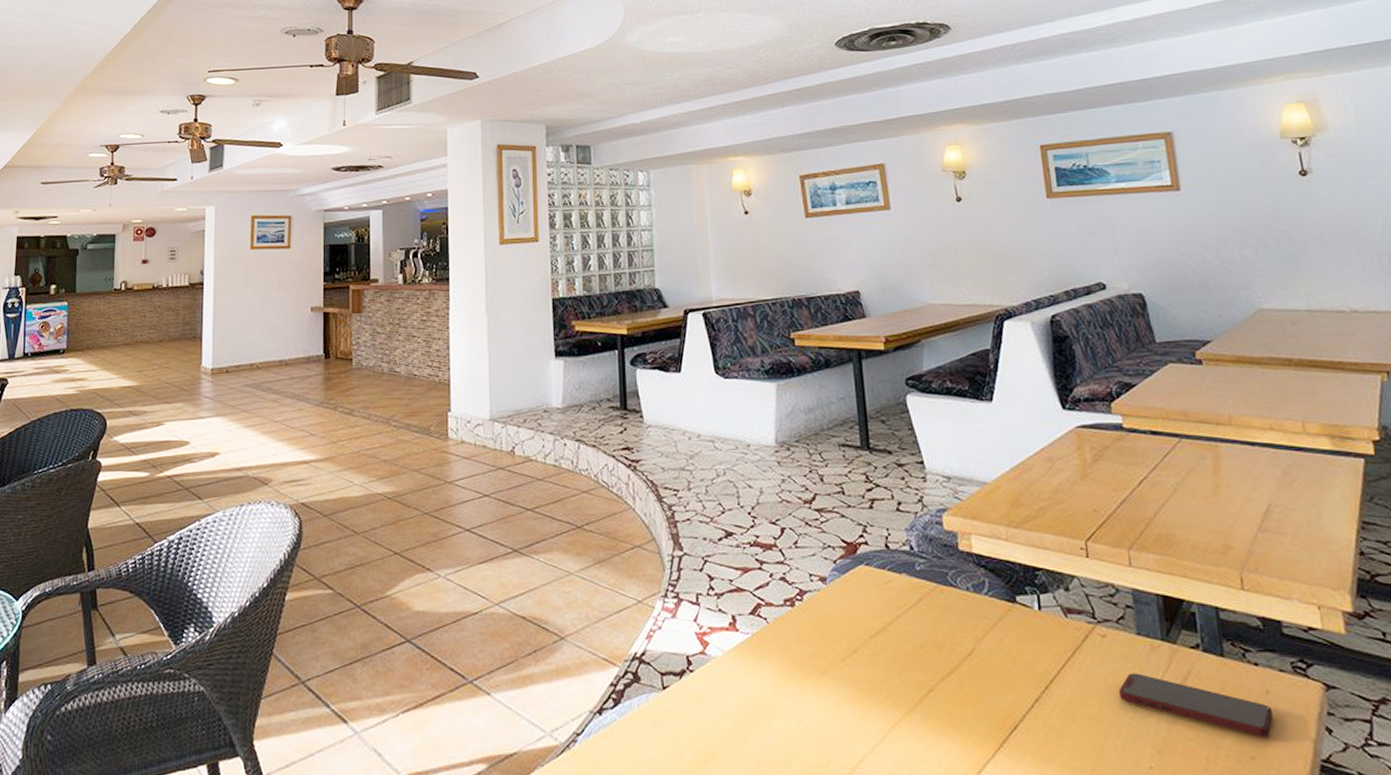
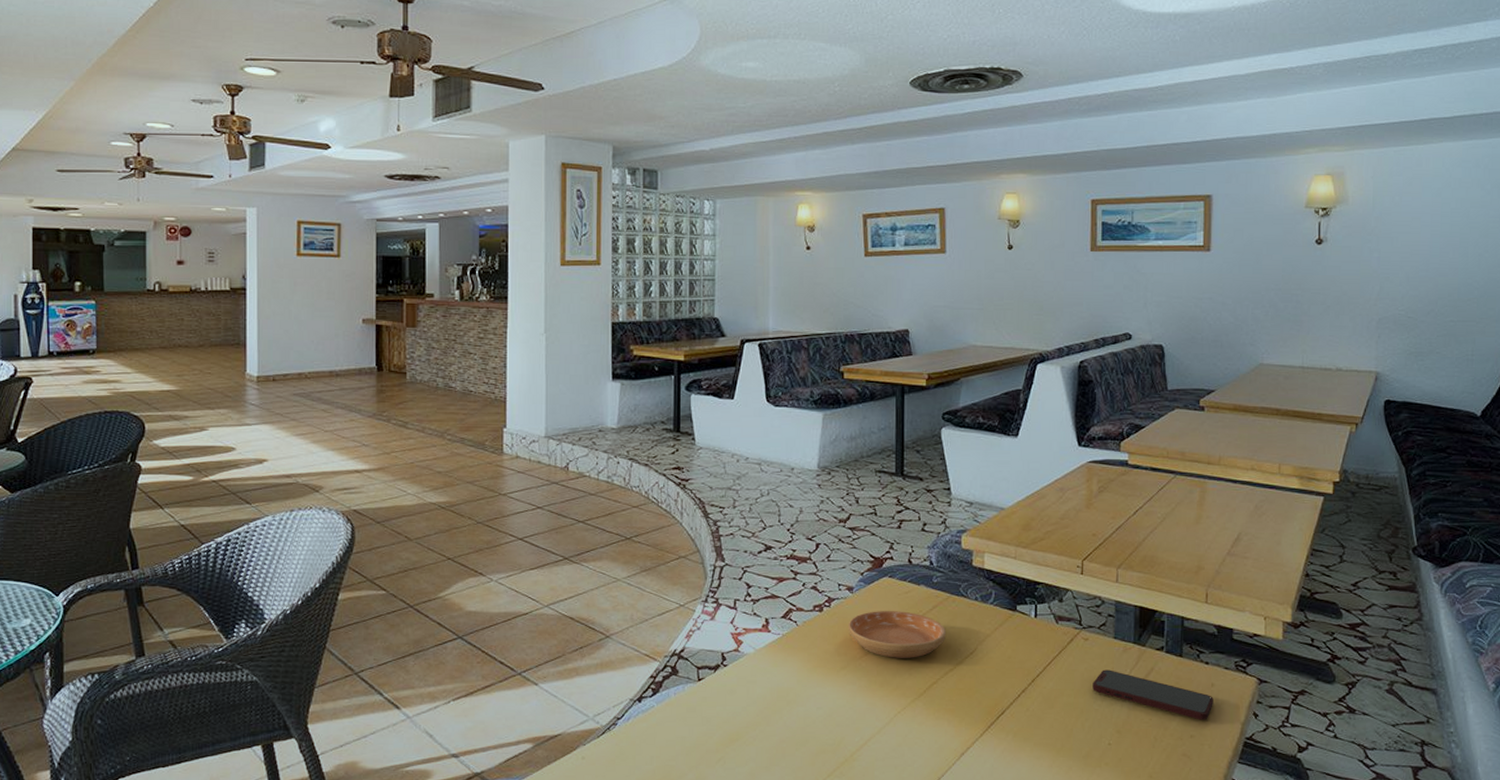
saucer: none [824,605,938,661] -> present [848,611,946,658]

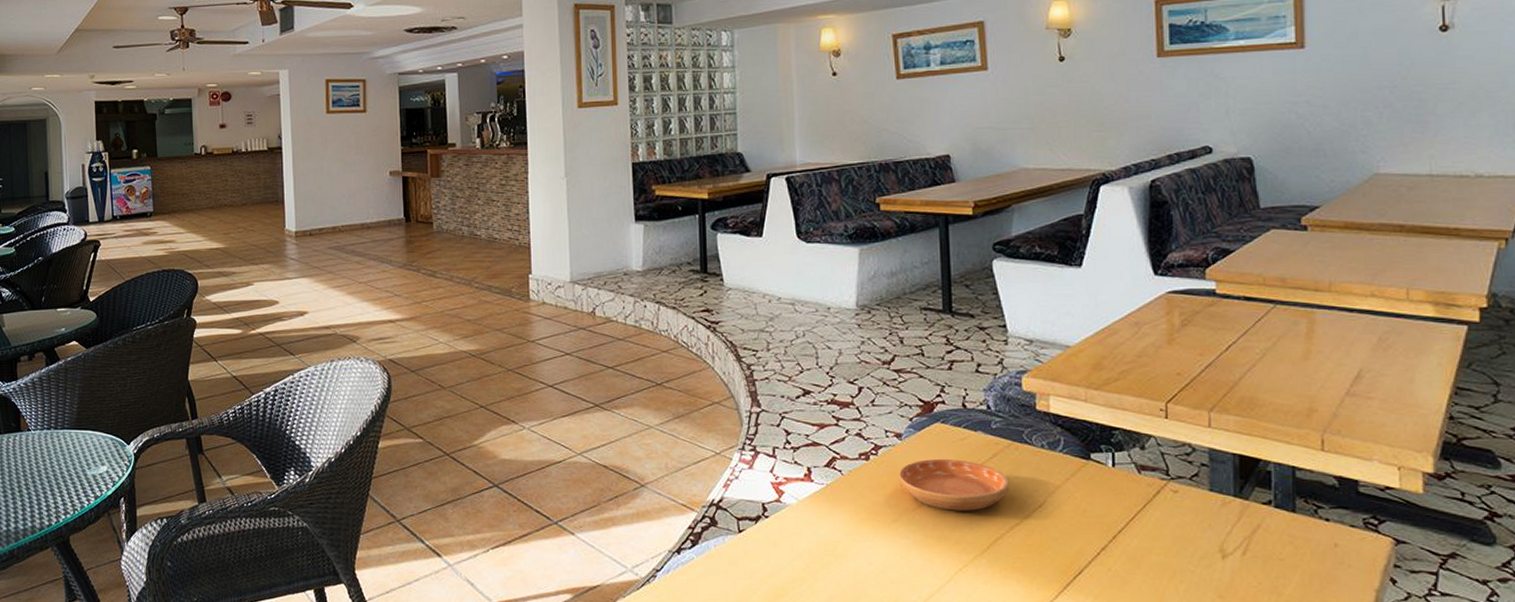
smartphone: present [1092,669,1214,720] -> none [1186,526,1338,586]

